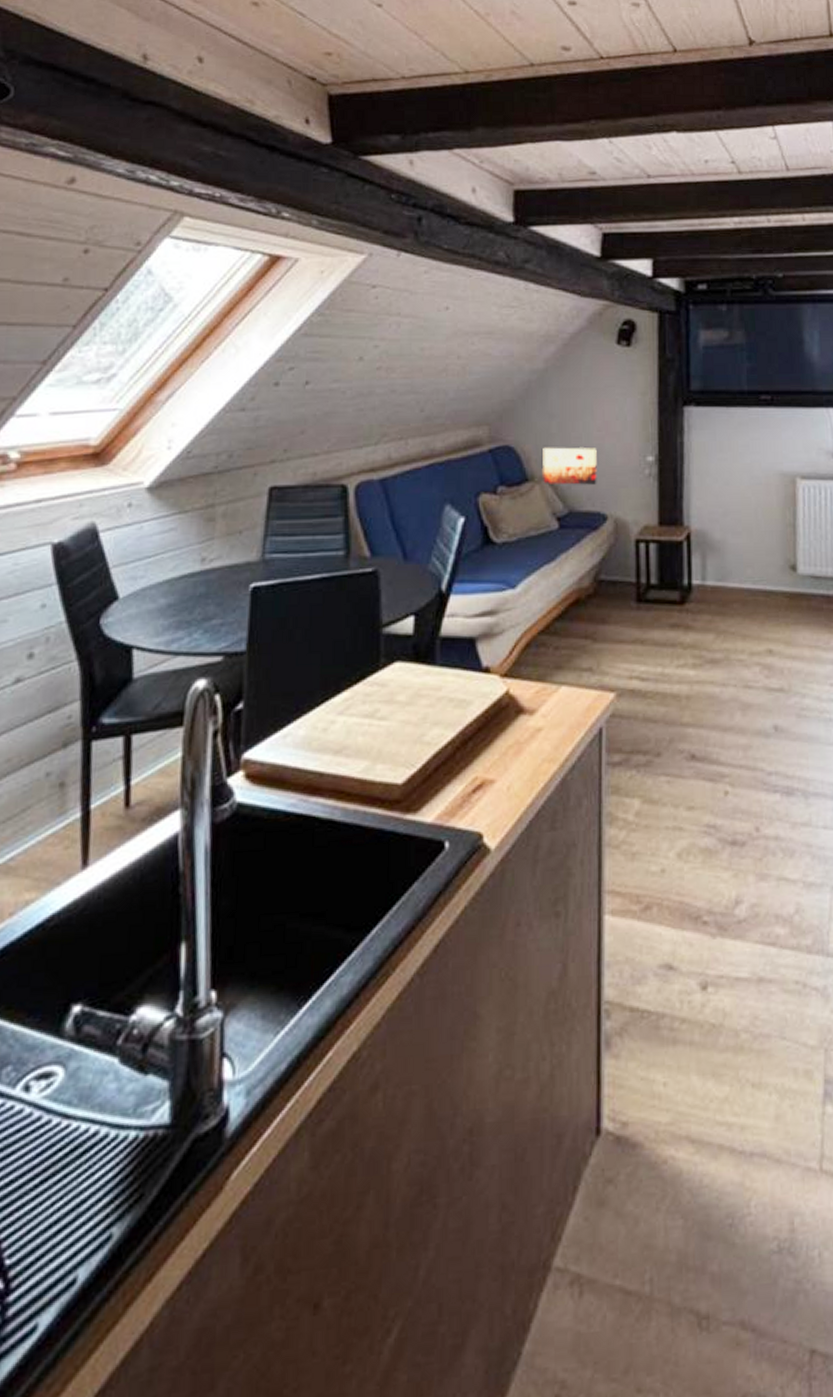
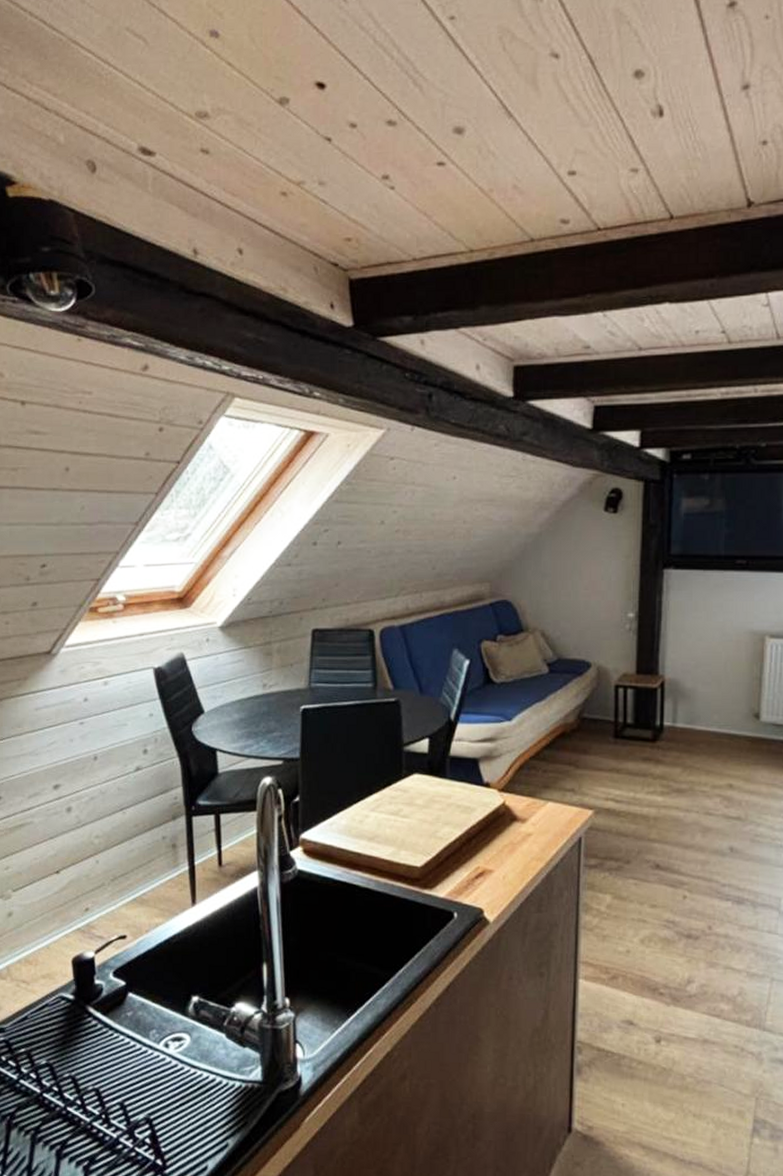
wall art: present [543,447,597,485] -> none [536,602,583,636]

